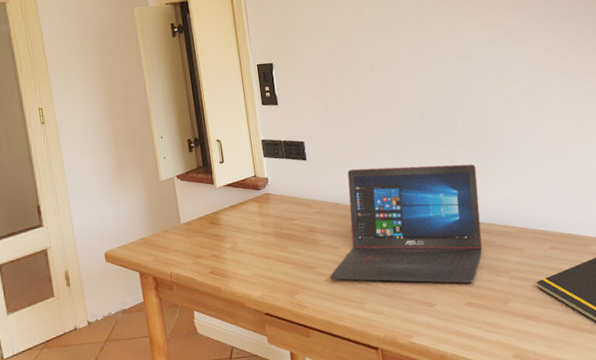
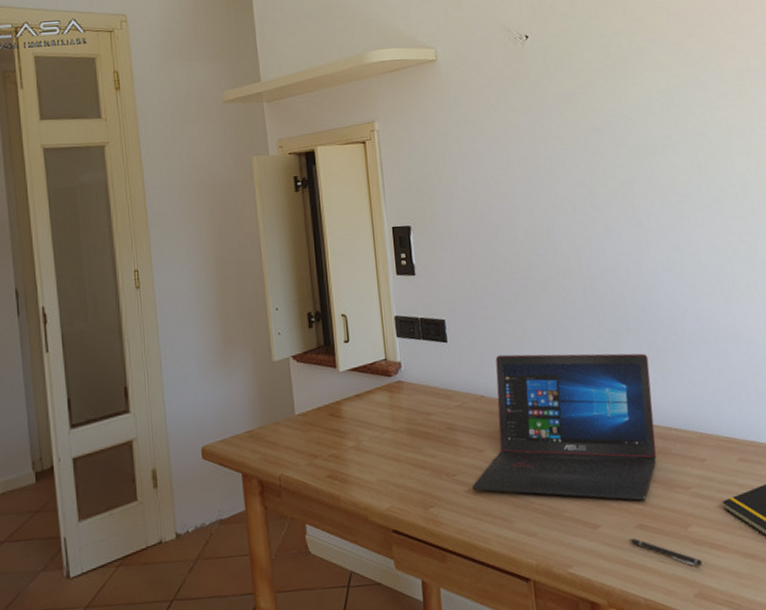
pen: none [459,313,519,334] -> present [629,538,702,567]

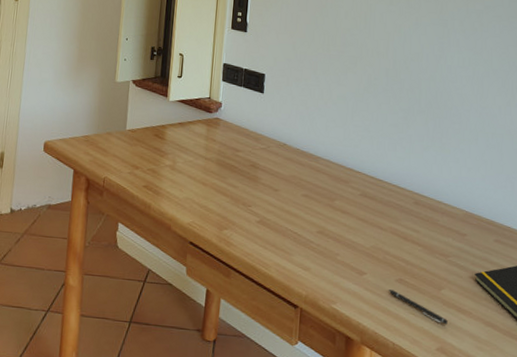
laptop: present [472,353,657,501] -> none [263,112,432,259]

